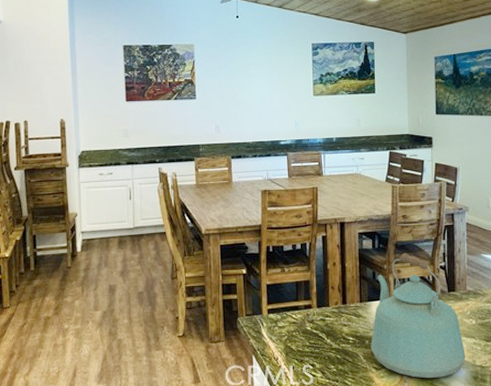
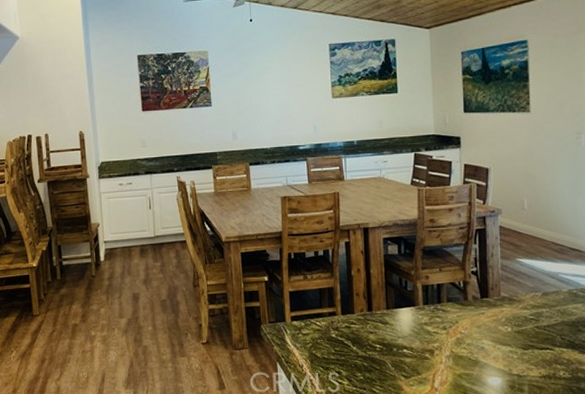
kettle: present [370,252,466,379] -> none [399,258,501,388]

